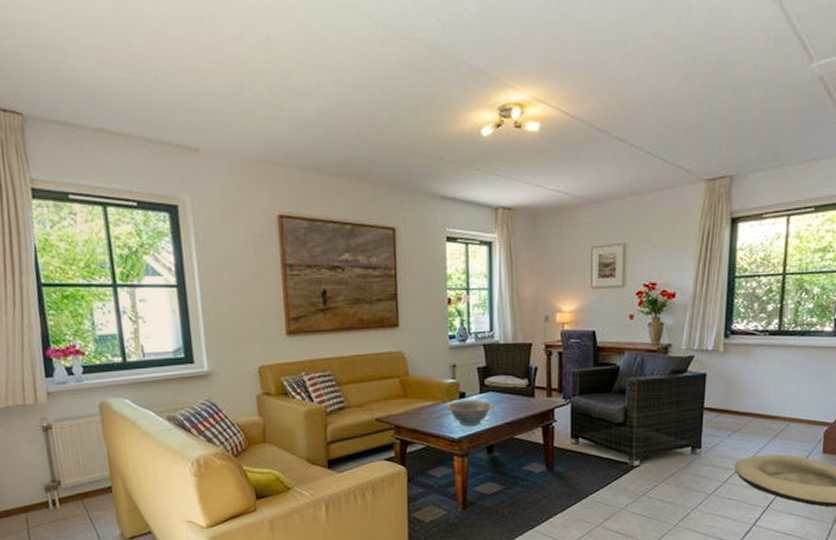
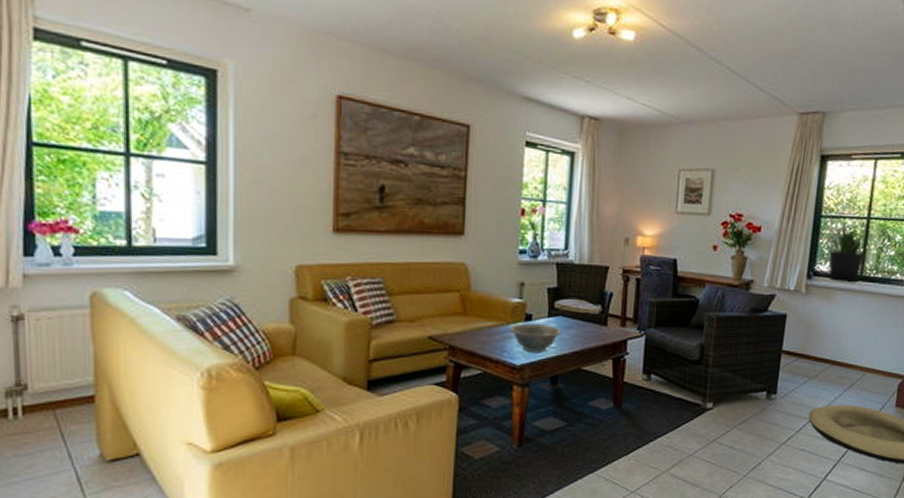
planter: none [745,283,782,339] -> present [829,225,865,283]

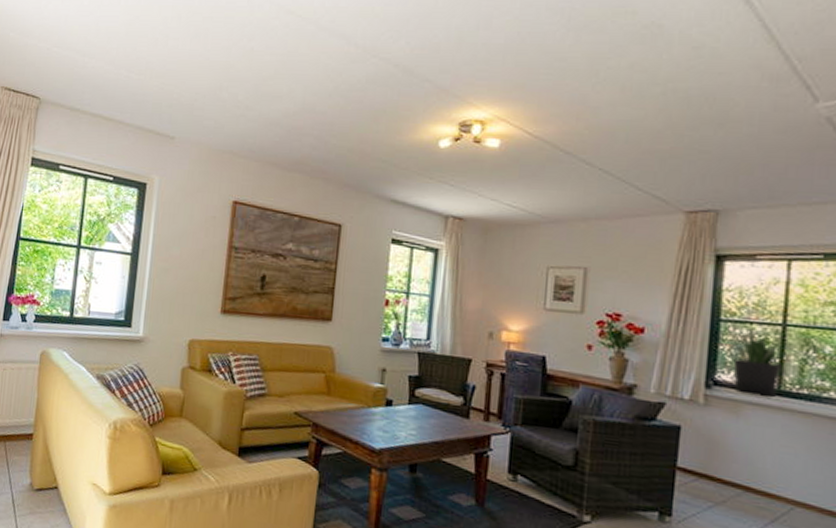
decorative bowl: present [508,323,562,352] -> none [369,408,423,439]

